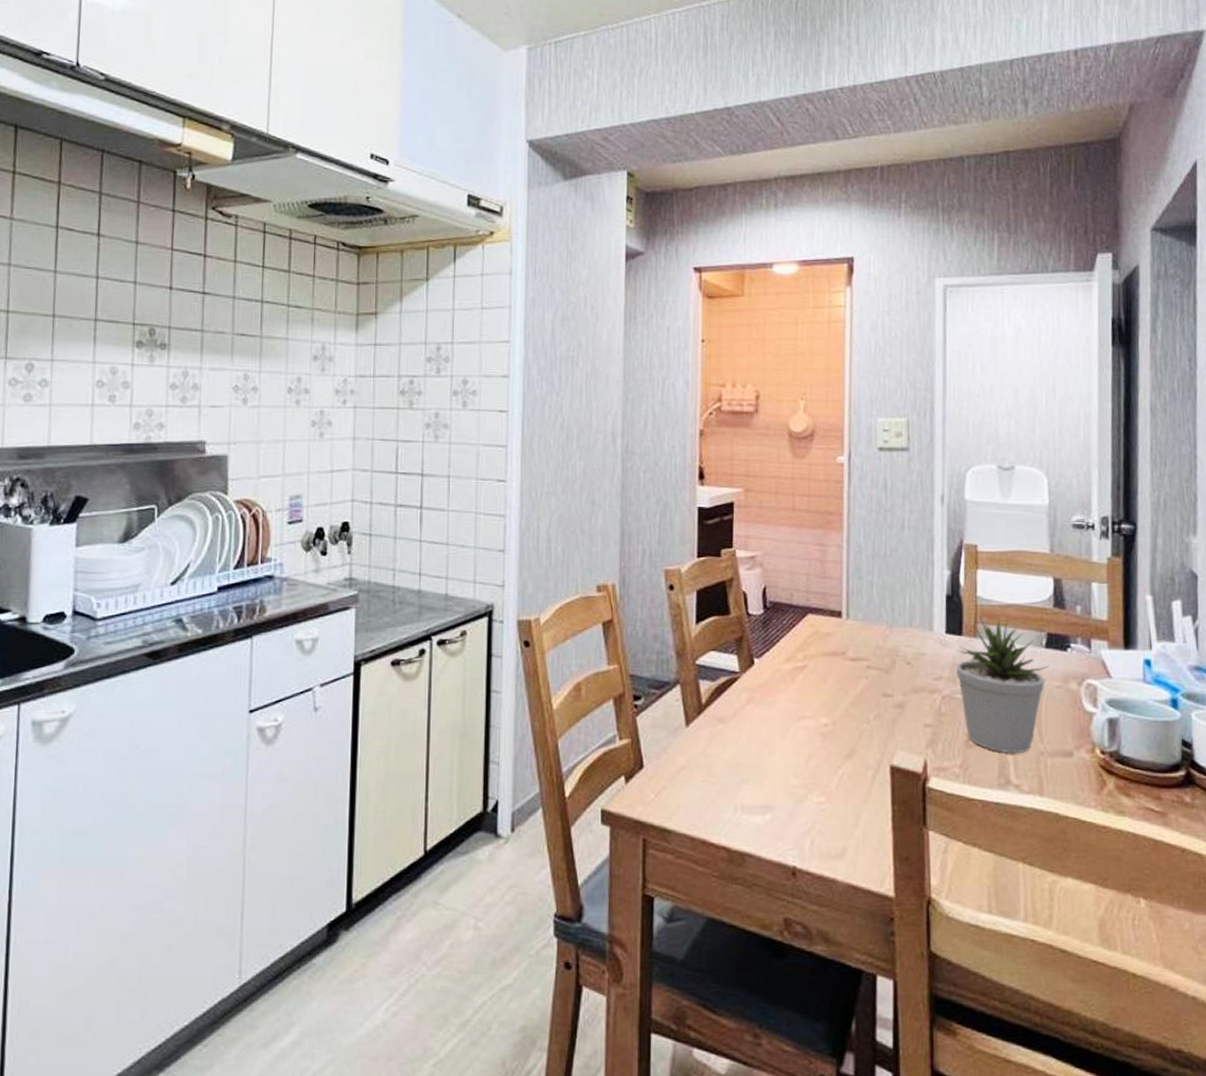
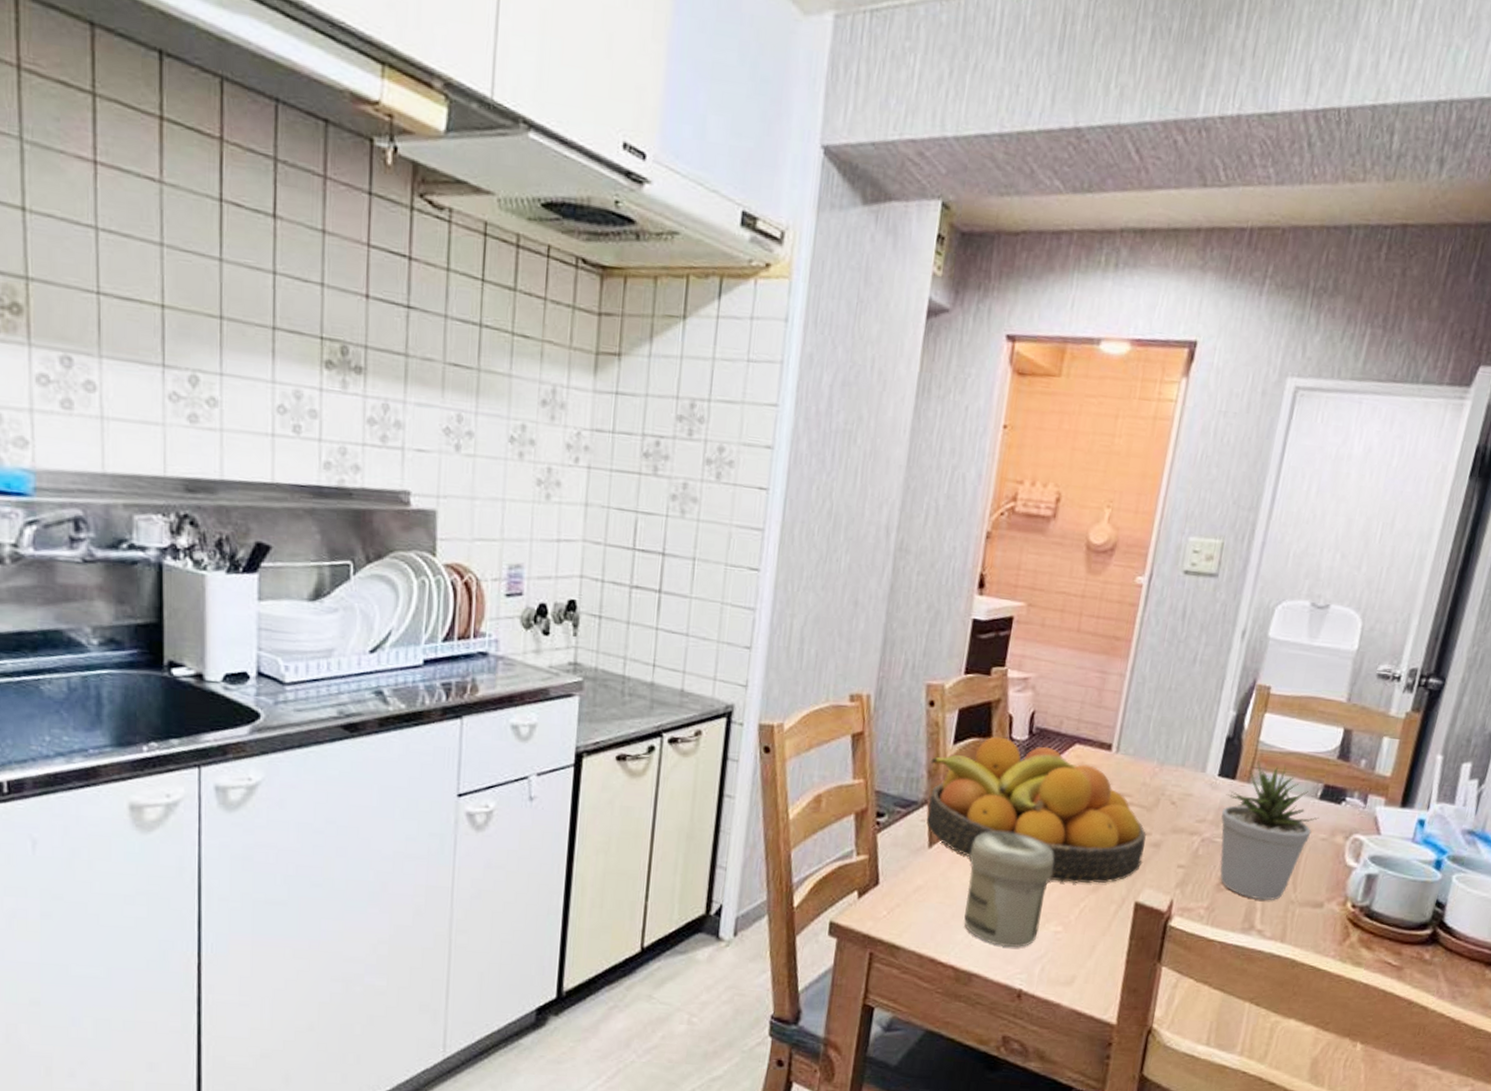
fruit bowl: none [676,613,890,752] -> present [926,736,1146,884]
jar: none [725,704,806,823] -> present [964,830,1055,947]

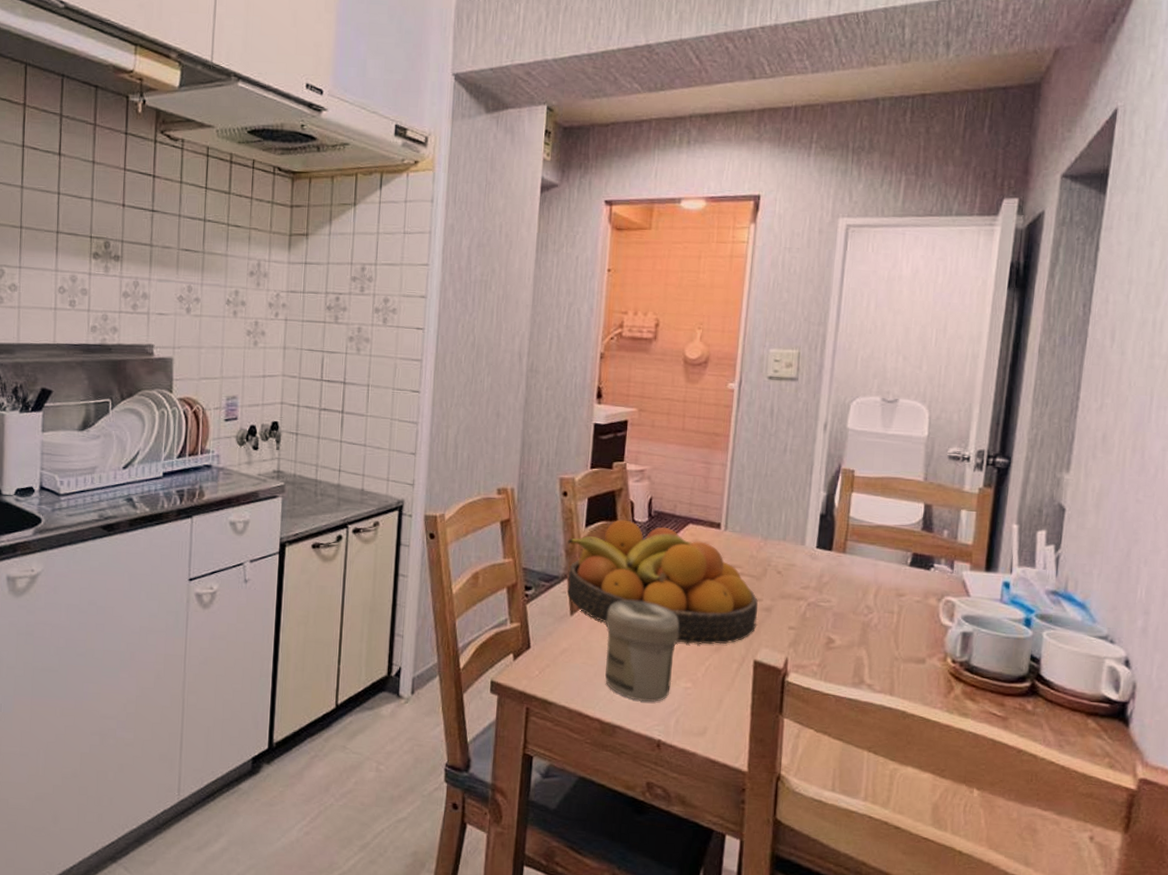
potted plant: present [1220,761,1319,900] -> none [822,534,912,657]

